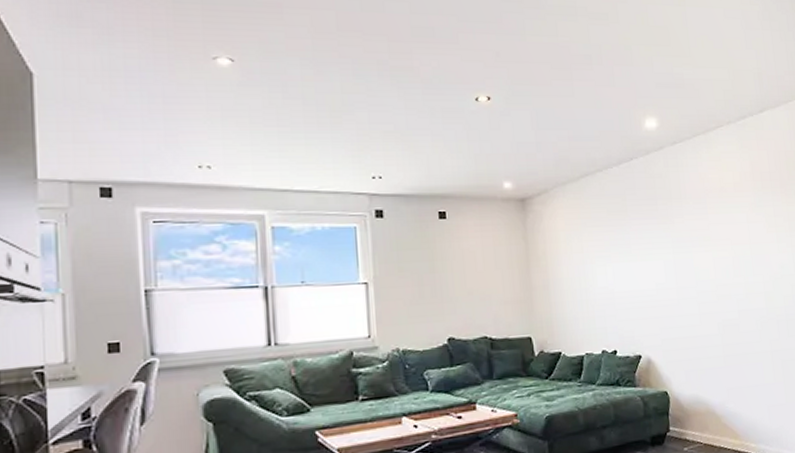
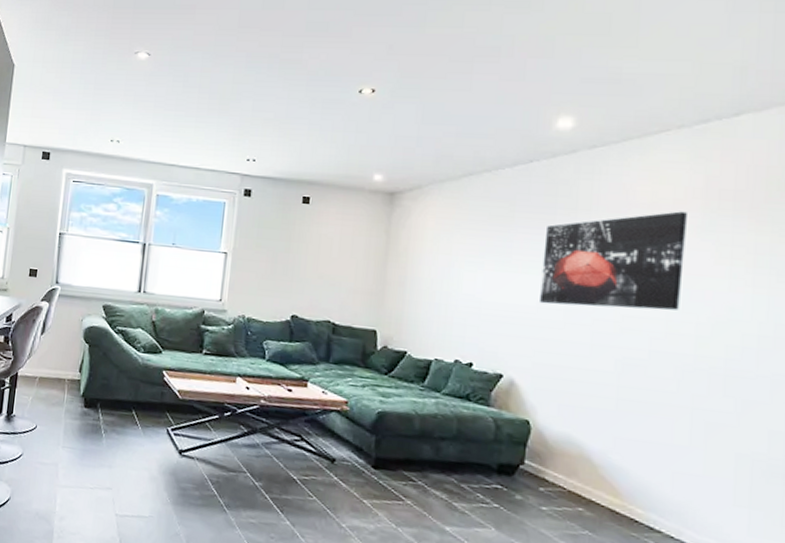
wall art: none [652,192,751,286] -> present [540,211,687,310]

